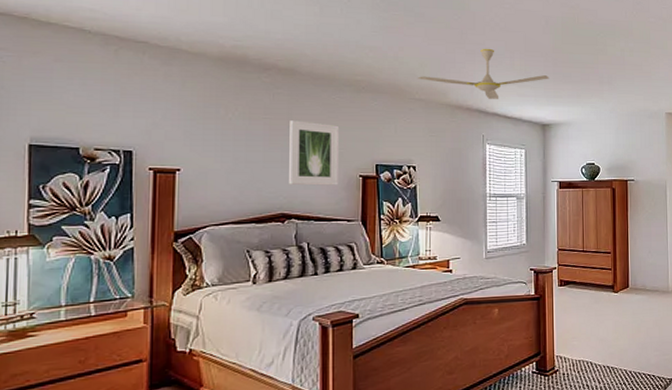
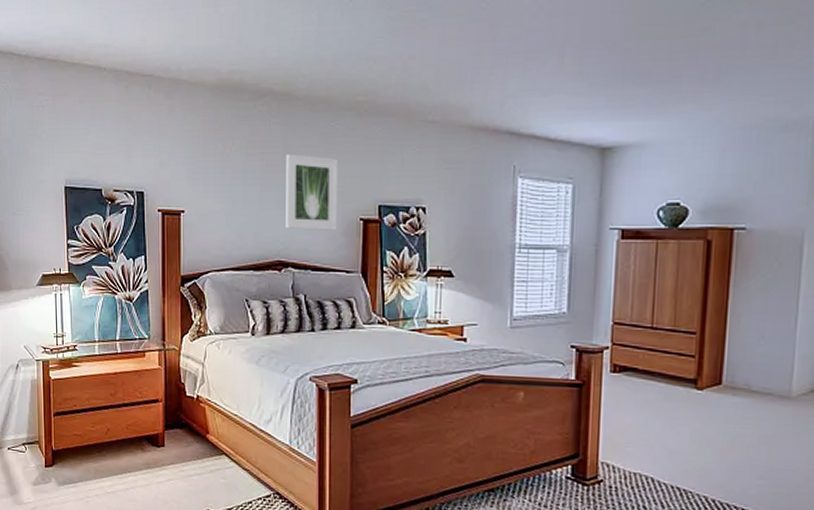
ceiling fan: present [417,48,549,99] -> none [430,43,616,116]

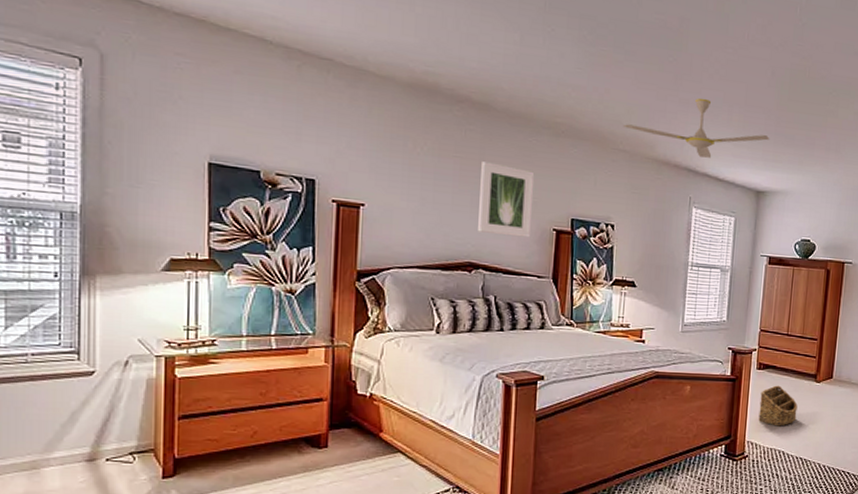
ceiling fan: none [430,43,616,116] -> present [622,98,770,158]
basket: none [615,392,670,446] -> present [758,385,798,427]

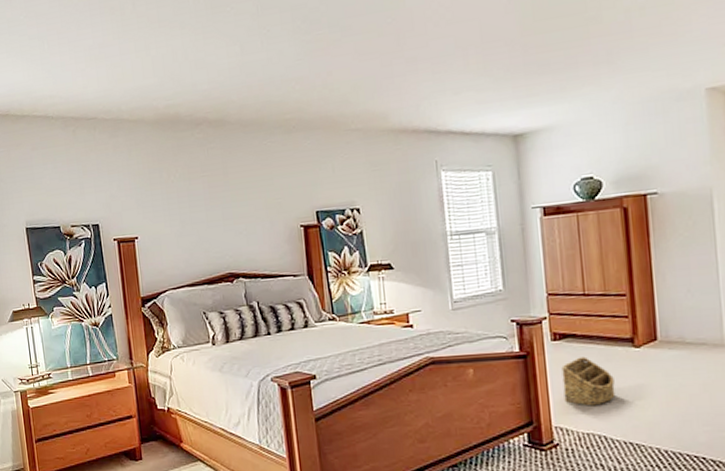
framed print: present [478,161,534,238] -> none [226,173,280,243]
ceiling fan: present [622,98,770,158] -> none [351,49,519,115]

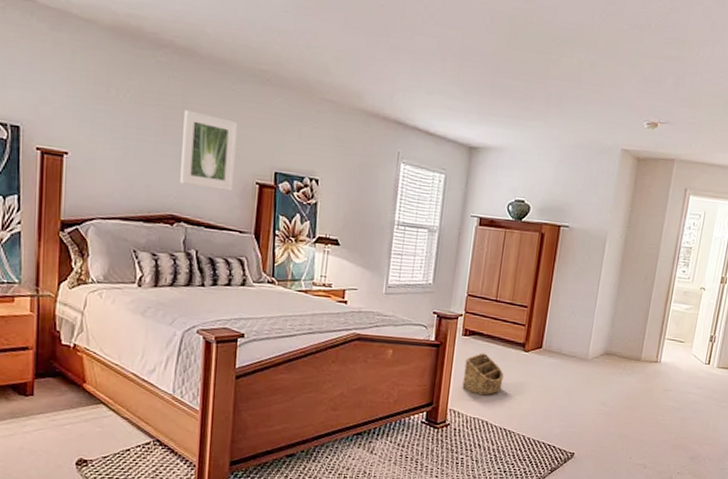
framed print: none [226,173,280,243] -> present [180,110,237,191]

